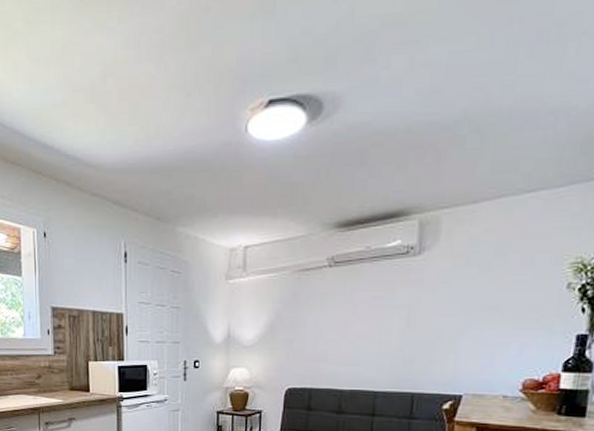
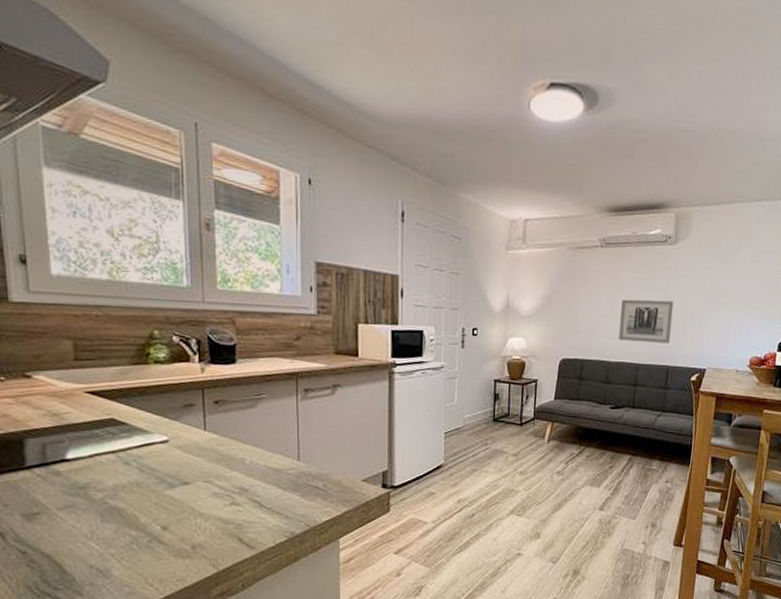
wall art: none [352,320,419,368] -> present [618,299,674,344]

